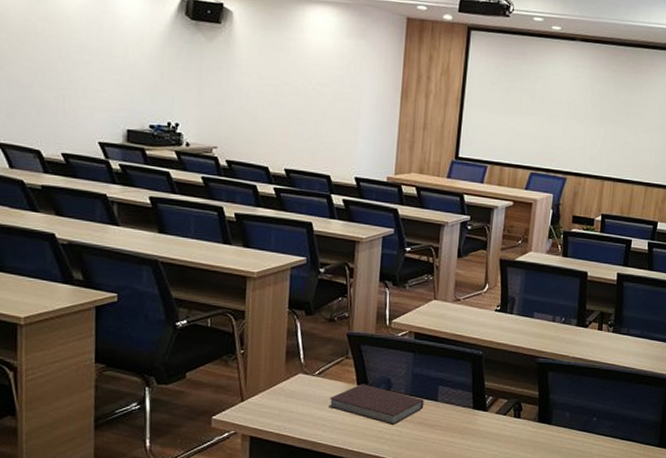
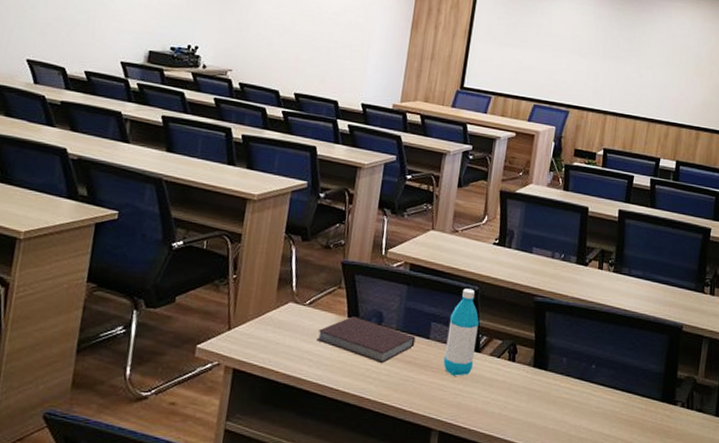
water bottle: none [452,353,484,433] -> present [443,288,479,376]

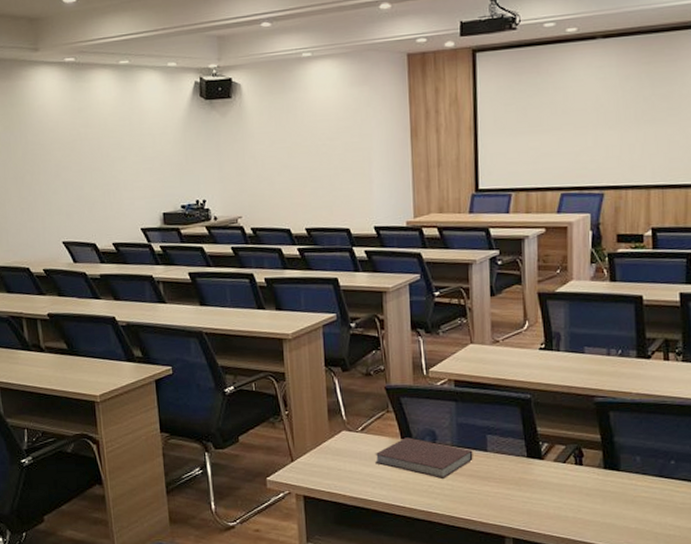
water bottle: present [443,288,479,376] -> none [505,398,538,485]

